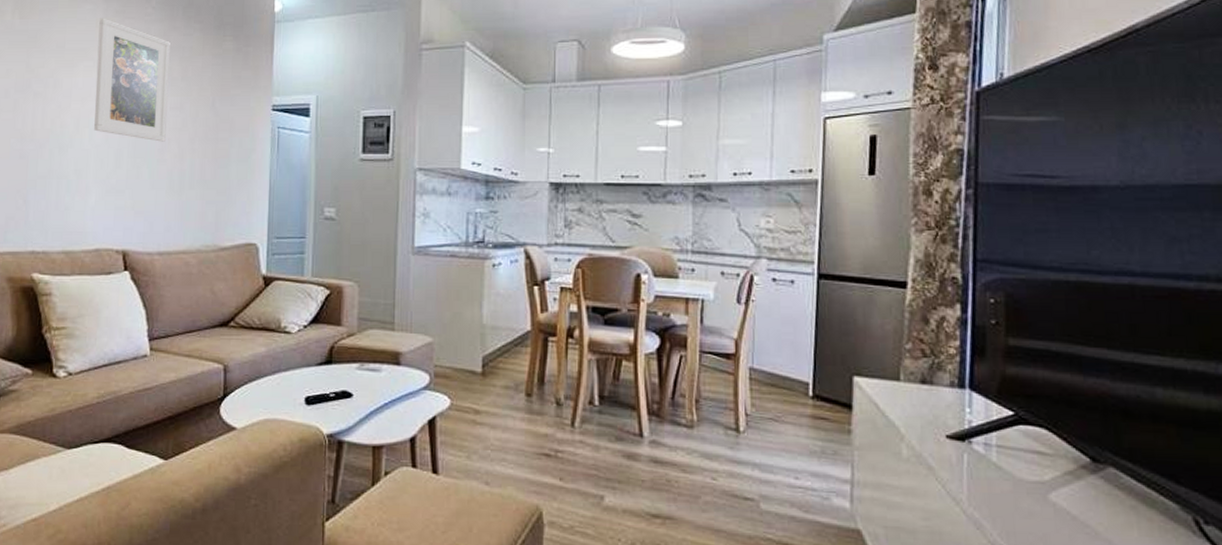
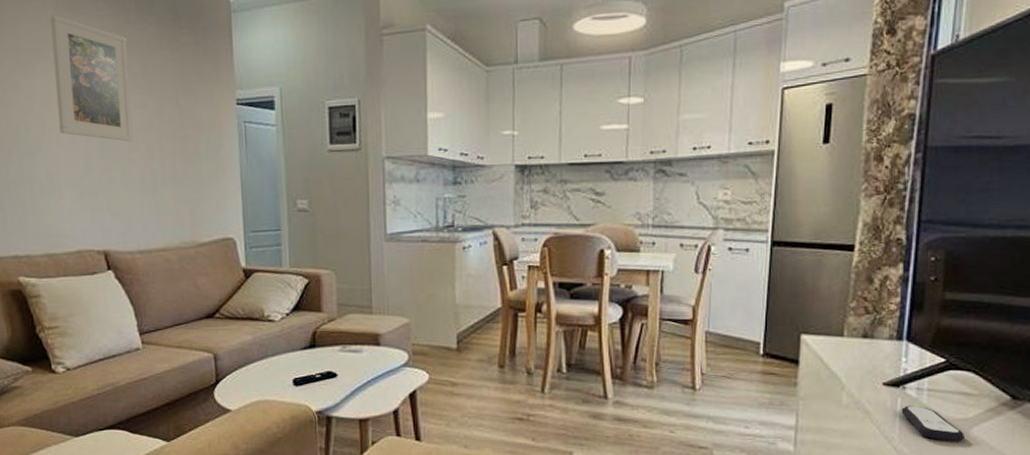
remote control: none [968,463,1042,509] -> present [901,405,964,442]

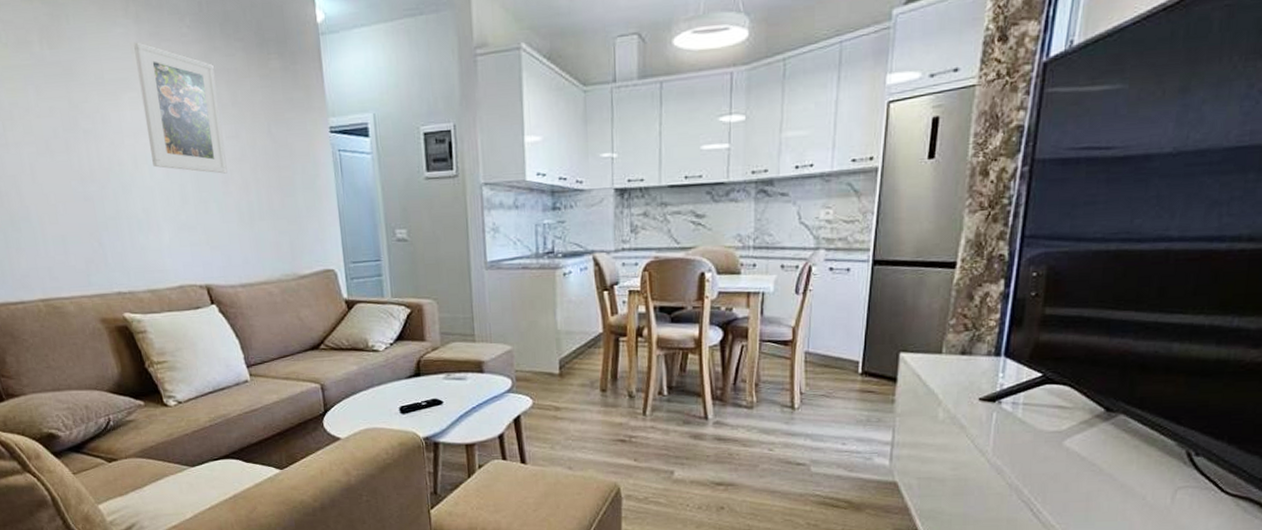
remote control: present [901,405,964,442] -> none [996,419,1057,454]

